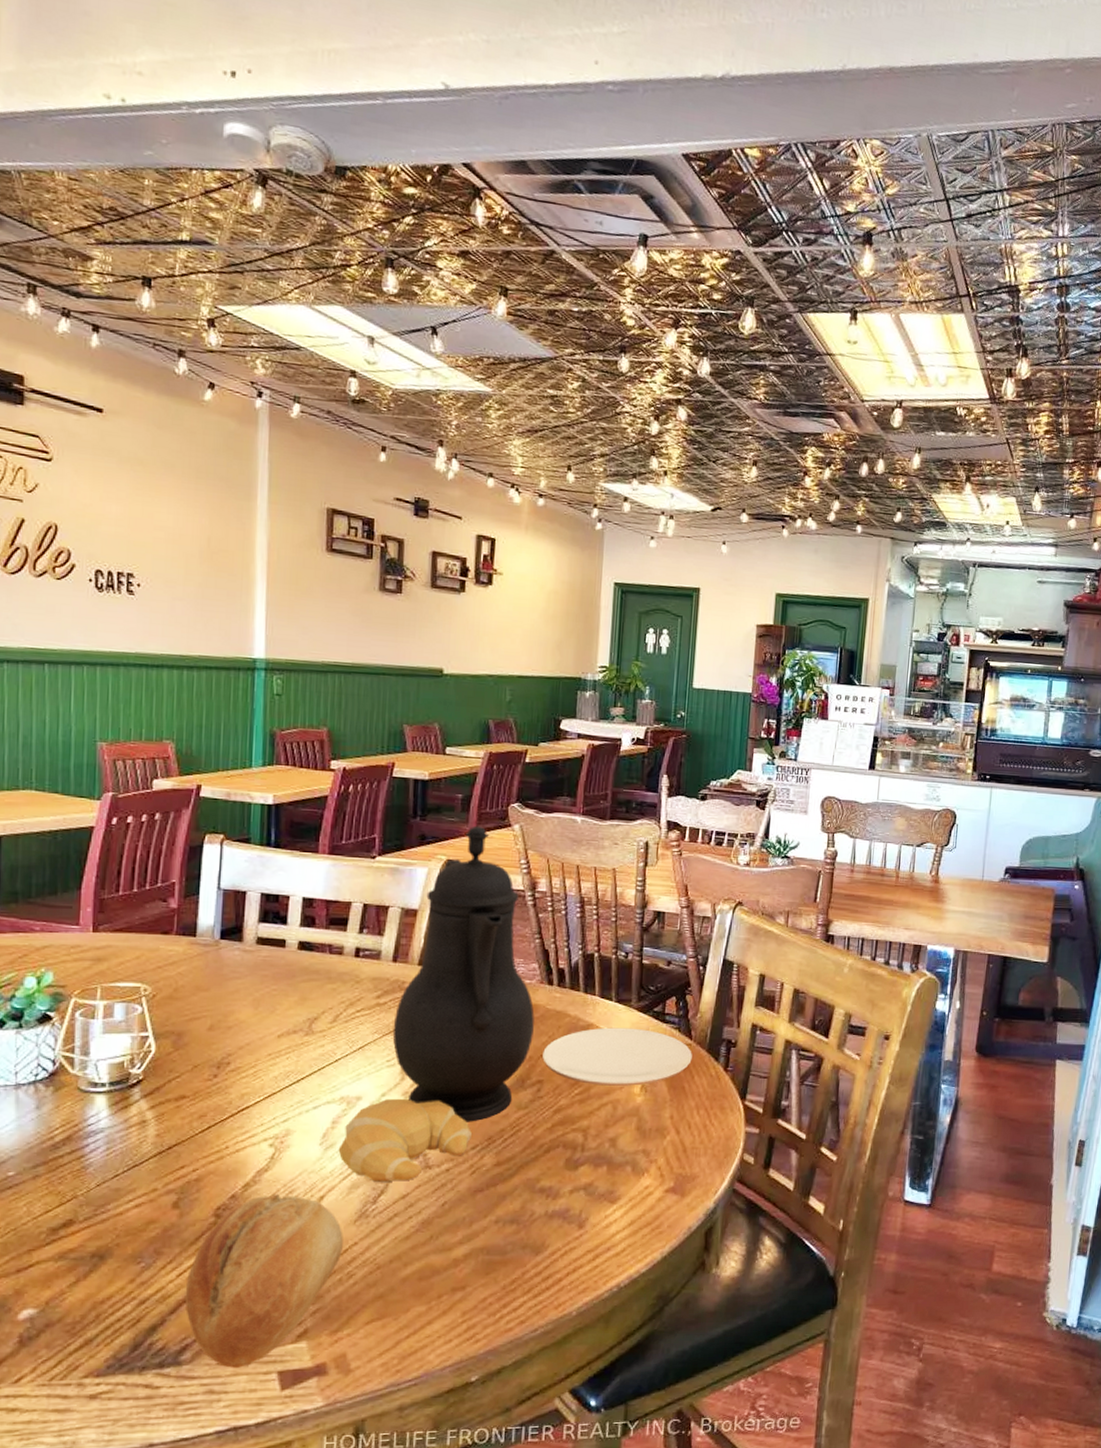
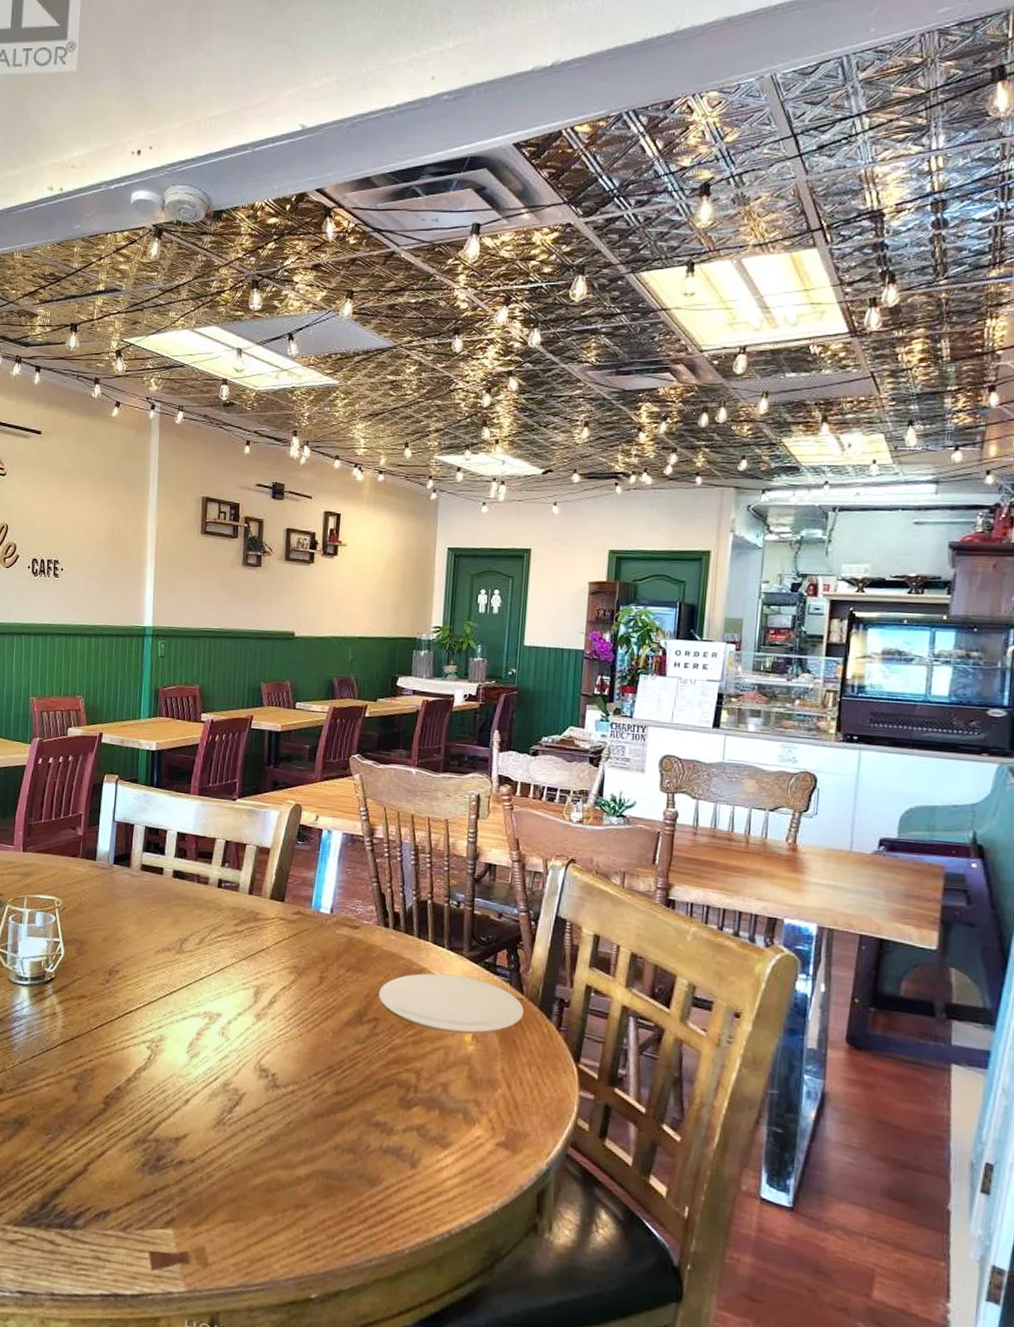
bread roll: present [185,1194,344,1368] -> none [80,1091,204,1242]
croissant: present [338,1099,472,1182] -> none [201,1018,314,1096]
coffeepot: present [392,825,535,1122] -> none [247,774,372,1050]

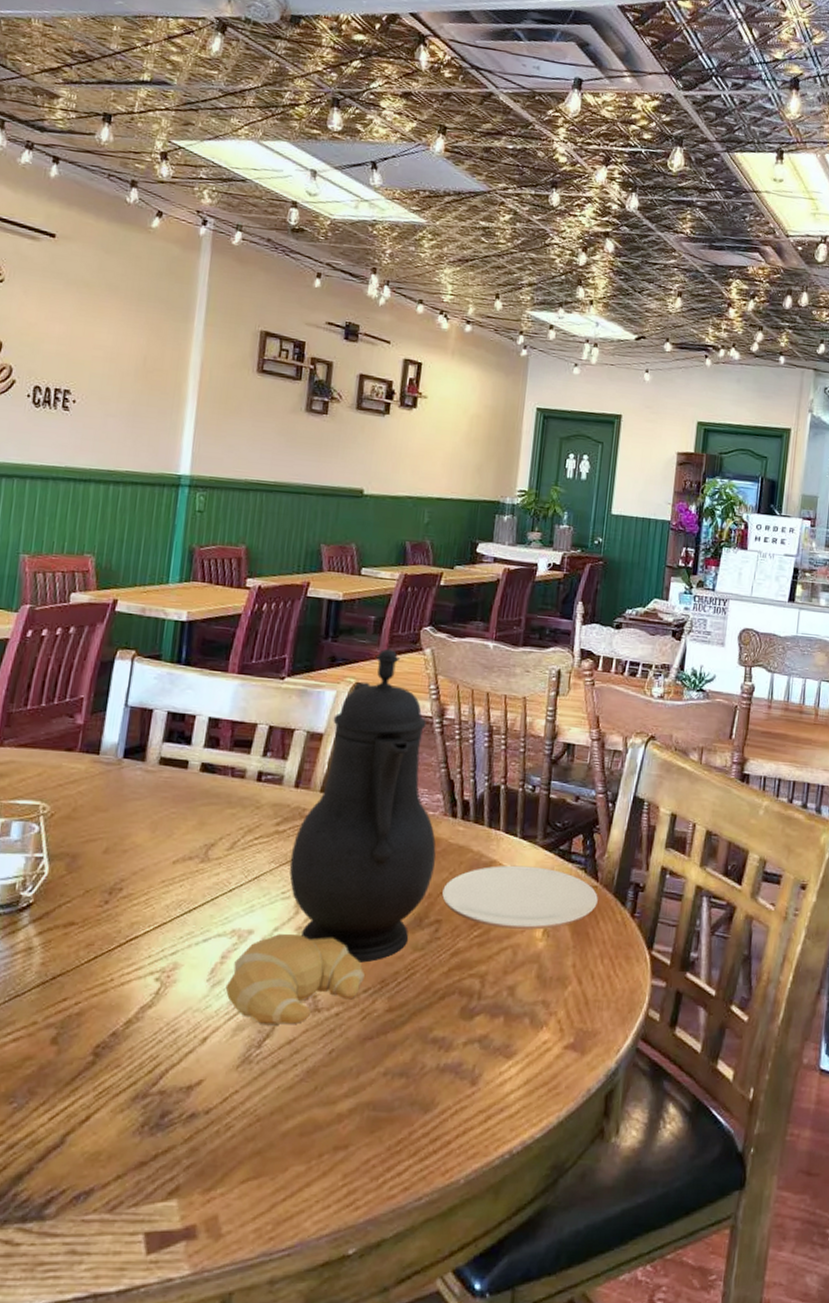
croissant: none [201,1018,314,1096] -> present [225,934,365,1025]
coffeepot: none [247,774,372,1050] -> present [289,648,436,963]

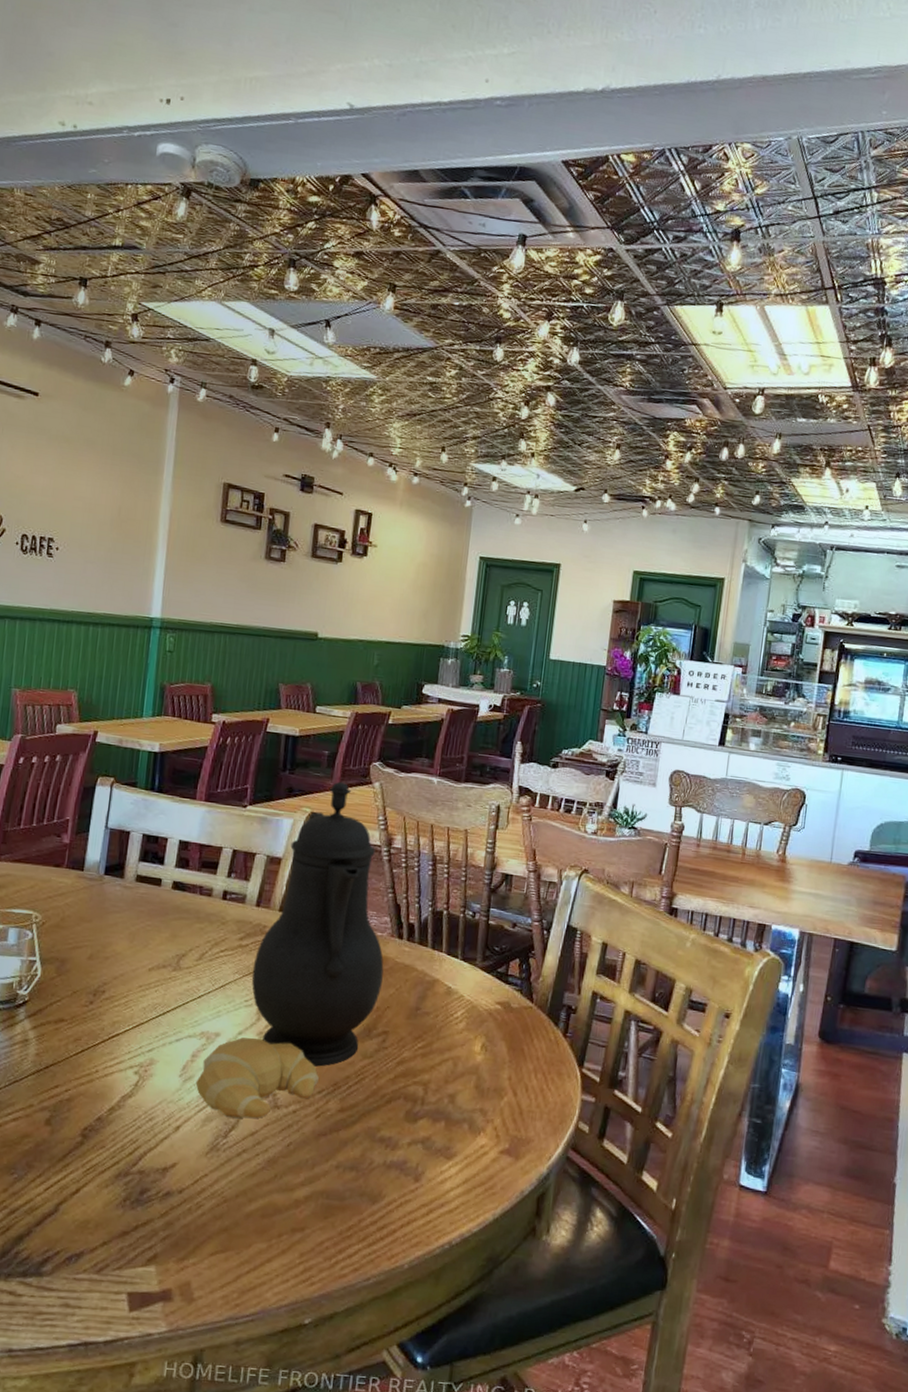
plate: present [442,865,598,930] -> none [389,984,533,1045]

